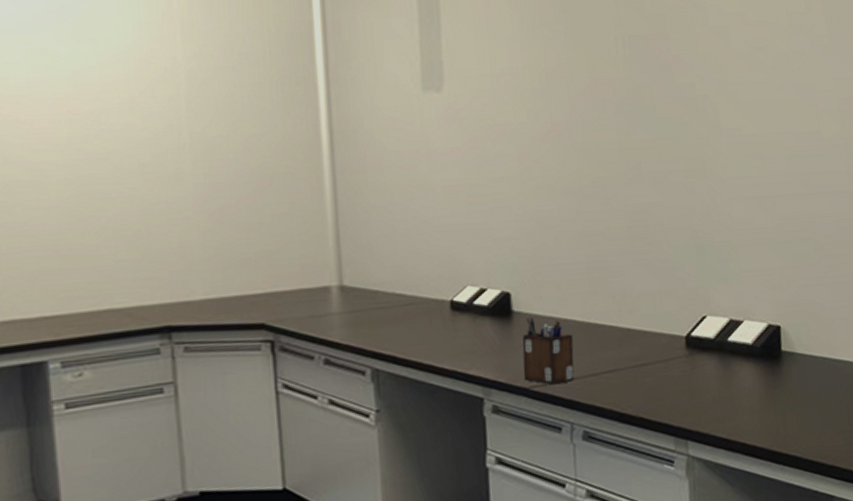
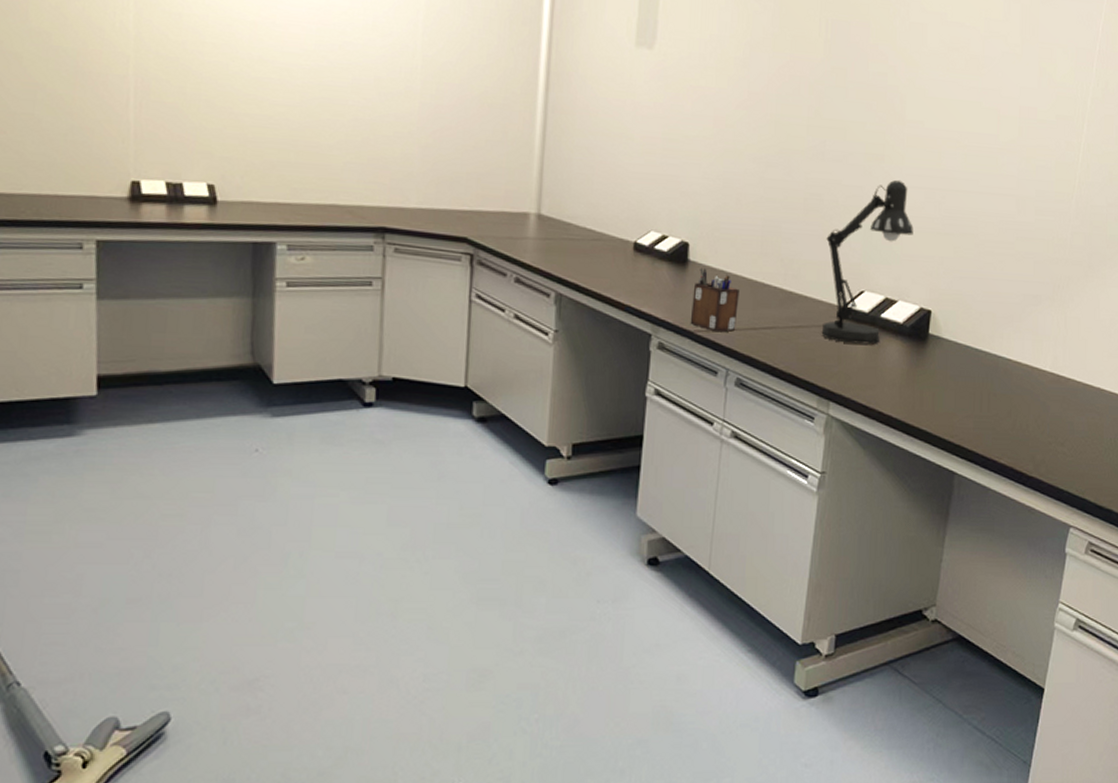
desk lamp: none [657,192,749,375] -> present [821,179,913,345]

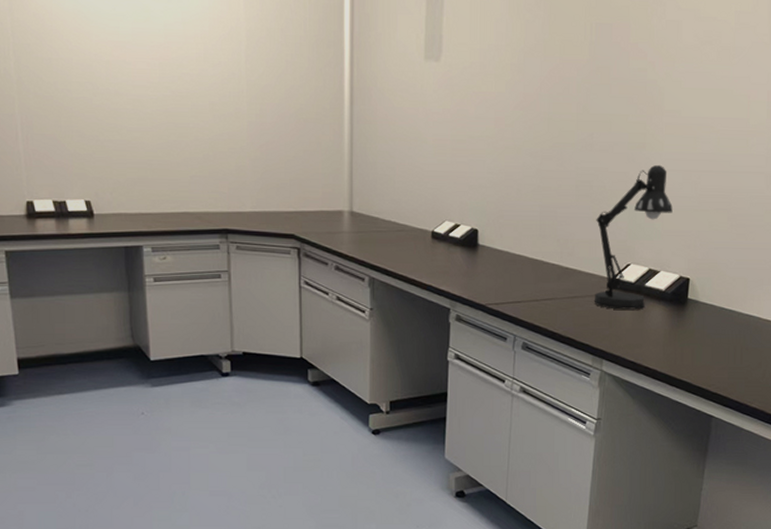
desk organizer: present [690,268,739,333] -> none [482,250,522,305]

